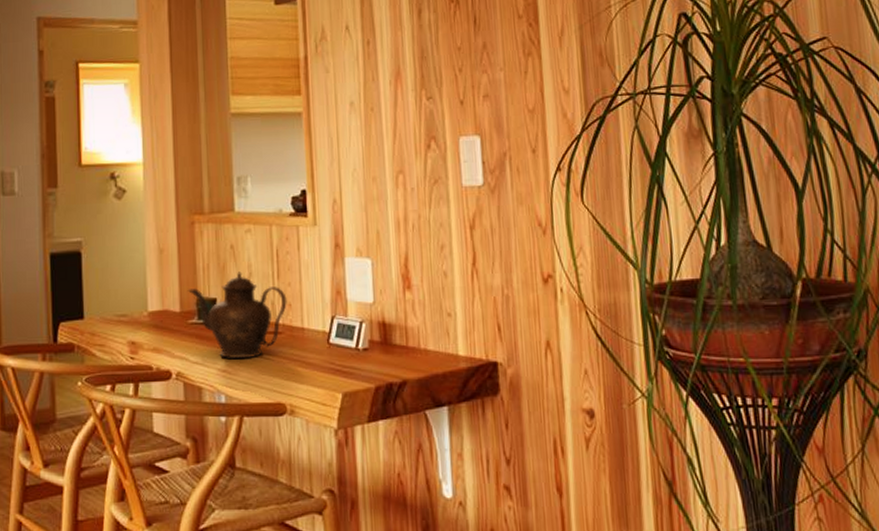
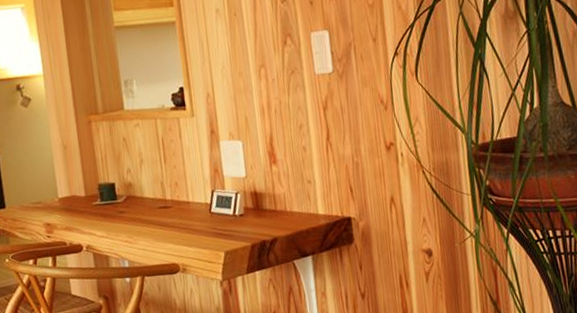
teapot: present [187,271,287,360] -> none [89,159,174,232]

